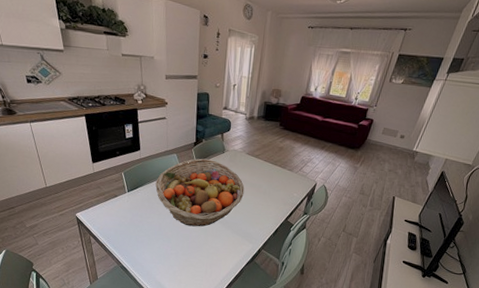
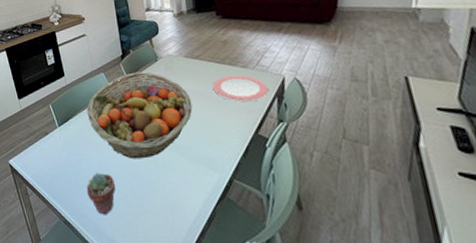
potted succulent: none [145,233,169,265] -> present [87,173,115,215]
plate: none [263,175,304,197] -> present [212,75,270,102]

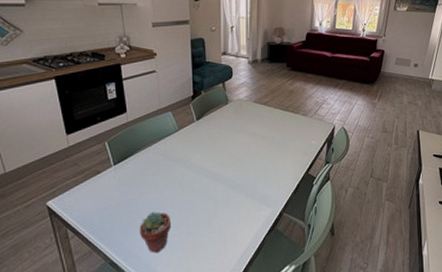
fruit basket: present [87,71,193,159] -> none [148,113,255,198]
plate: present [212,75,270,102] -> none [275,122,322,145]

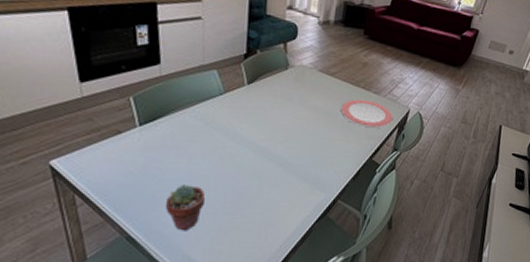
plate: none [275,122,322,145] -> present [340,99,394,128]

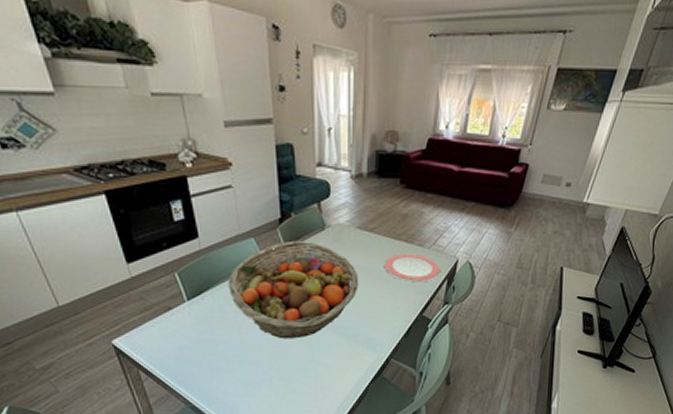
potted succulent: present [166,185,205,231] -> none [223,354,259,398]
fruit basket: none [184,76,316,173] -> present [228,240,359,339]

